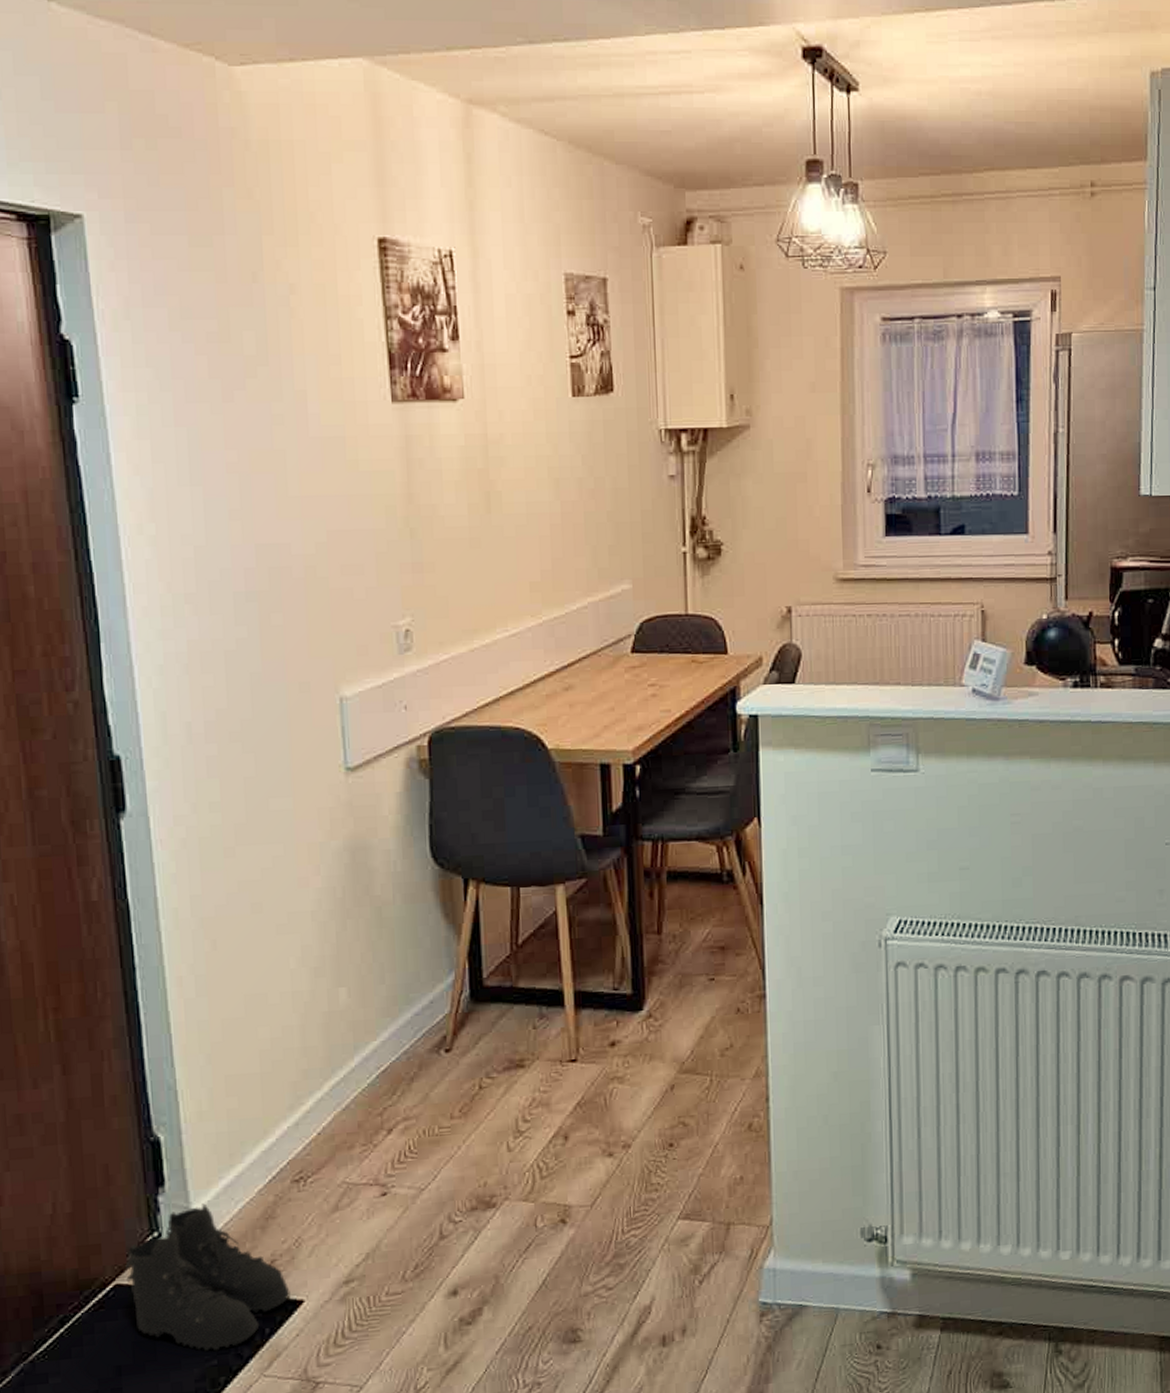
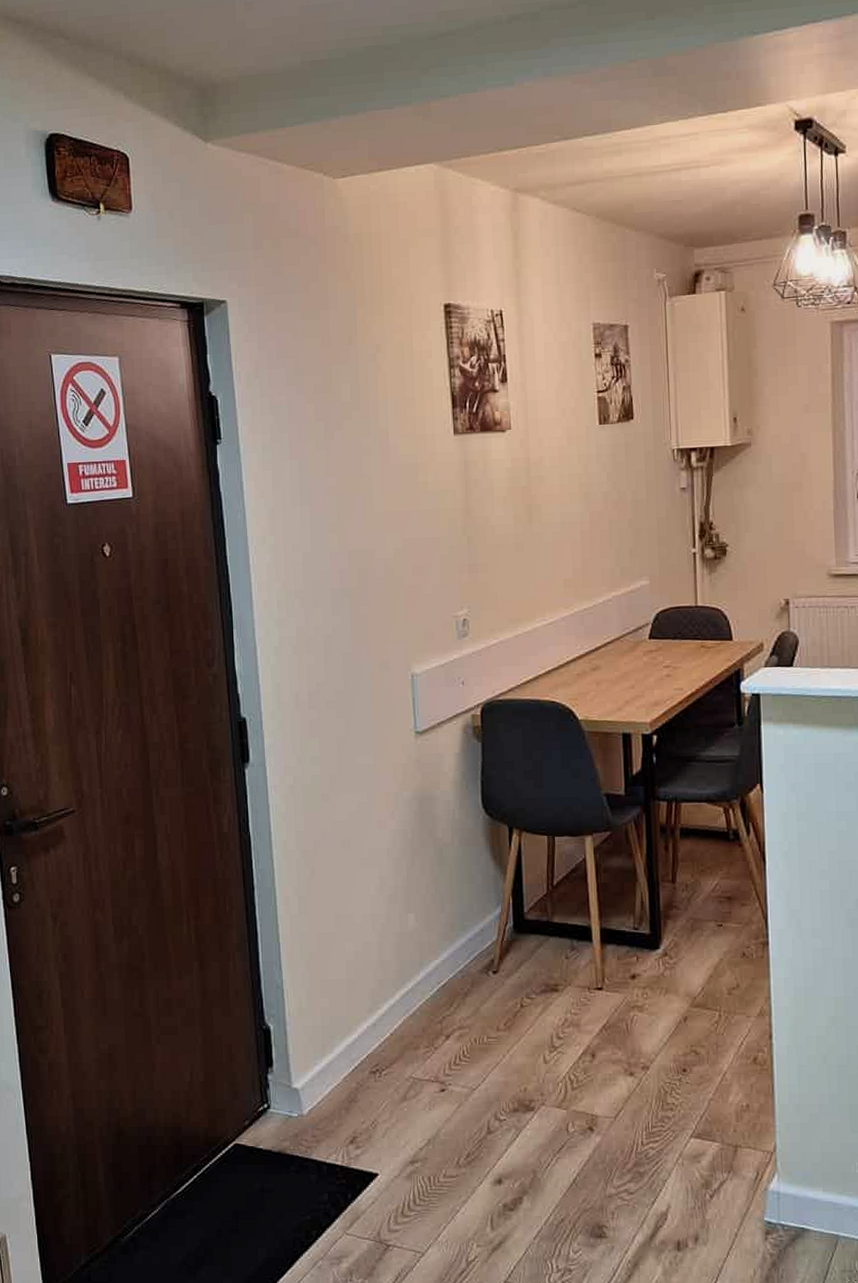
boots: present [125,1203,290,1352] -> none [243,1084,368,1208]

